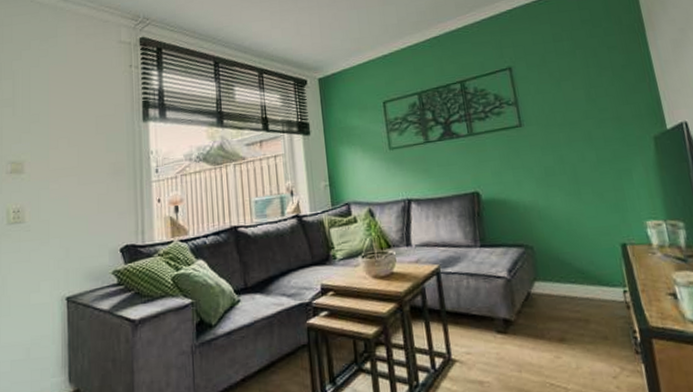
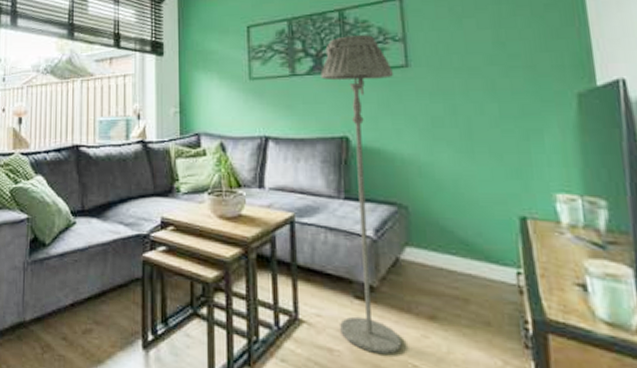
floor lamp: none [450,101,540,380] -> present [320,35,402,355]

